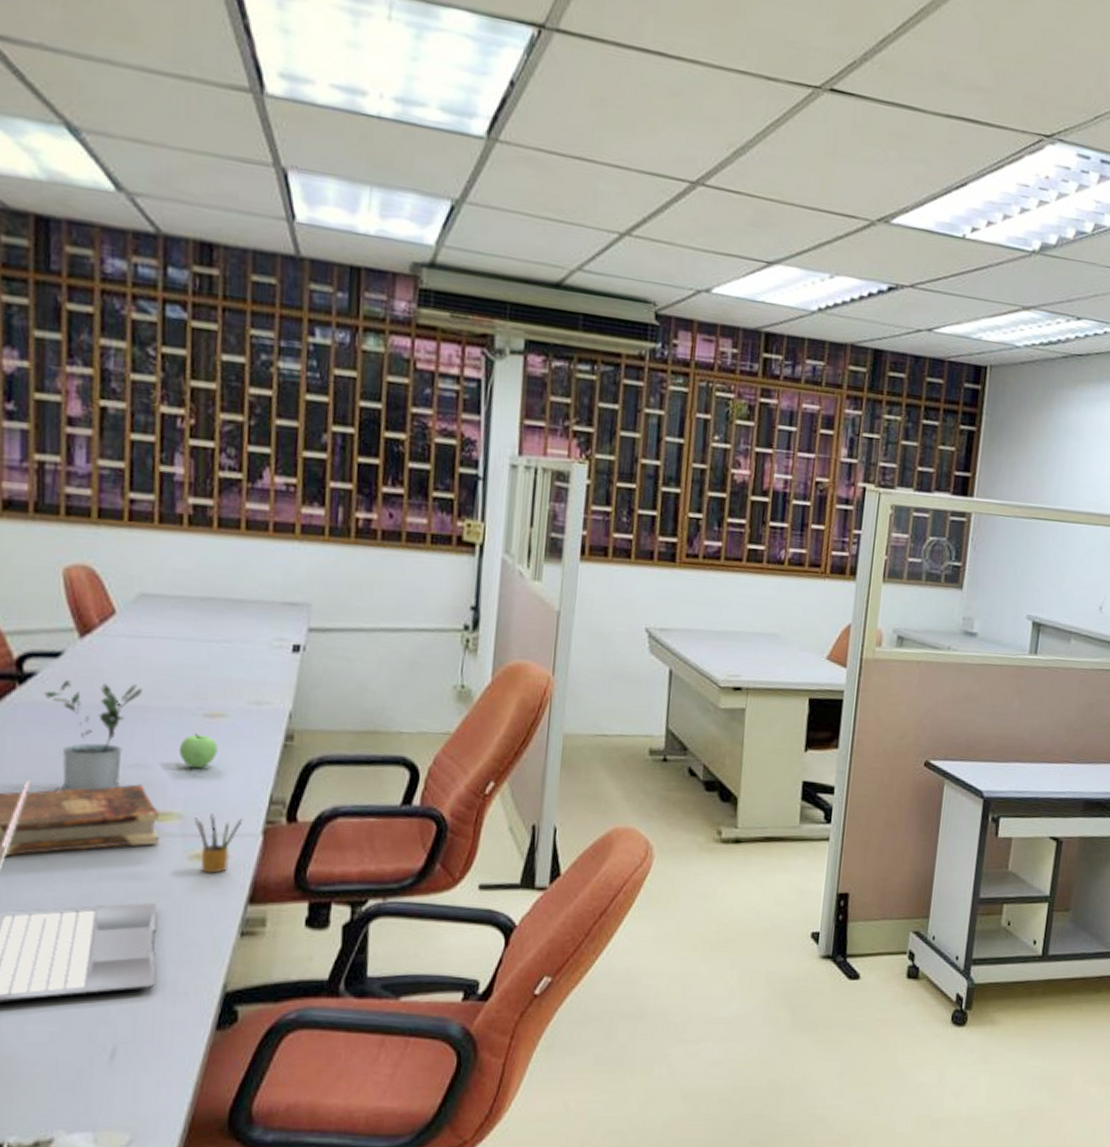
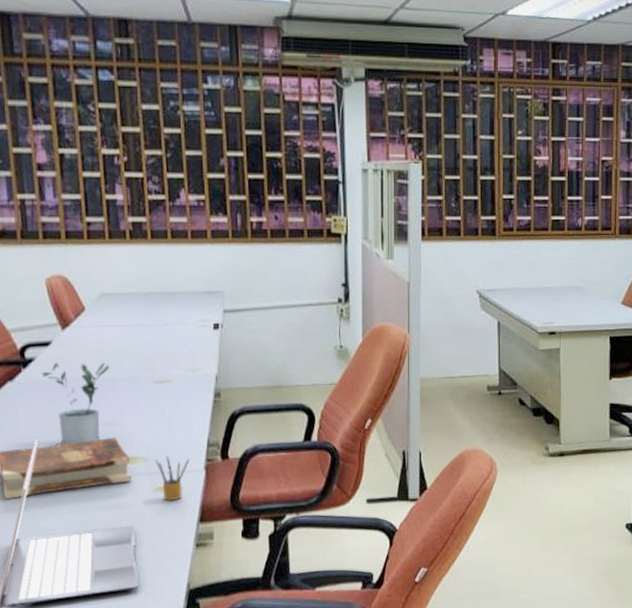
apple: present [178,734,218,769] -> none [139,397,167,423]

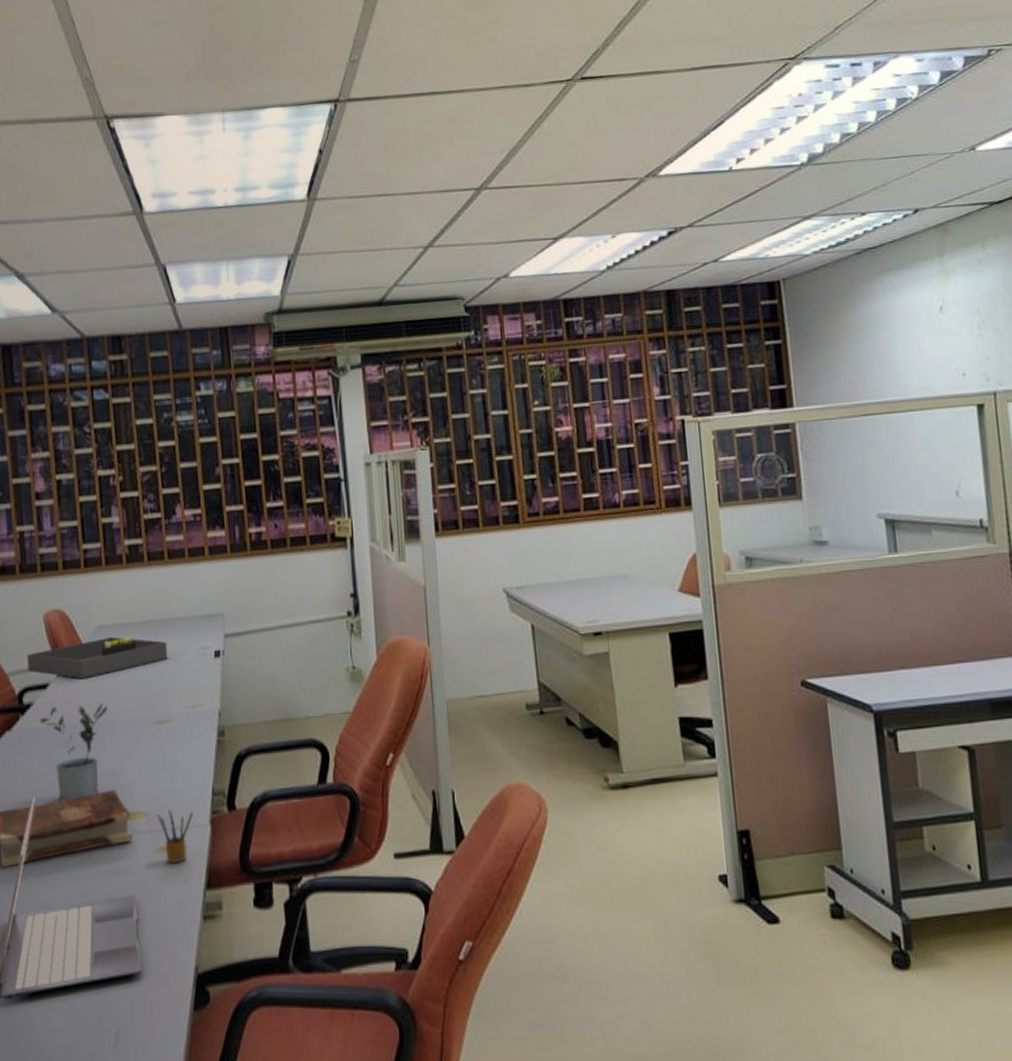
architectural model: none [29,304,169,340] -> present [27,636,168,679]

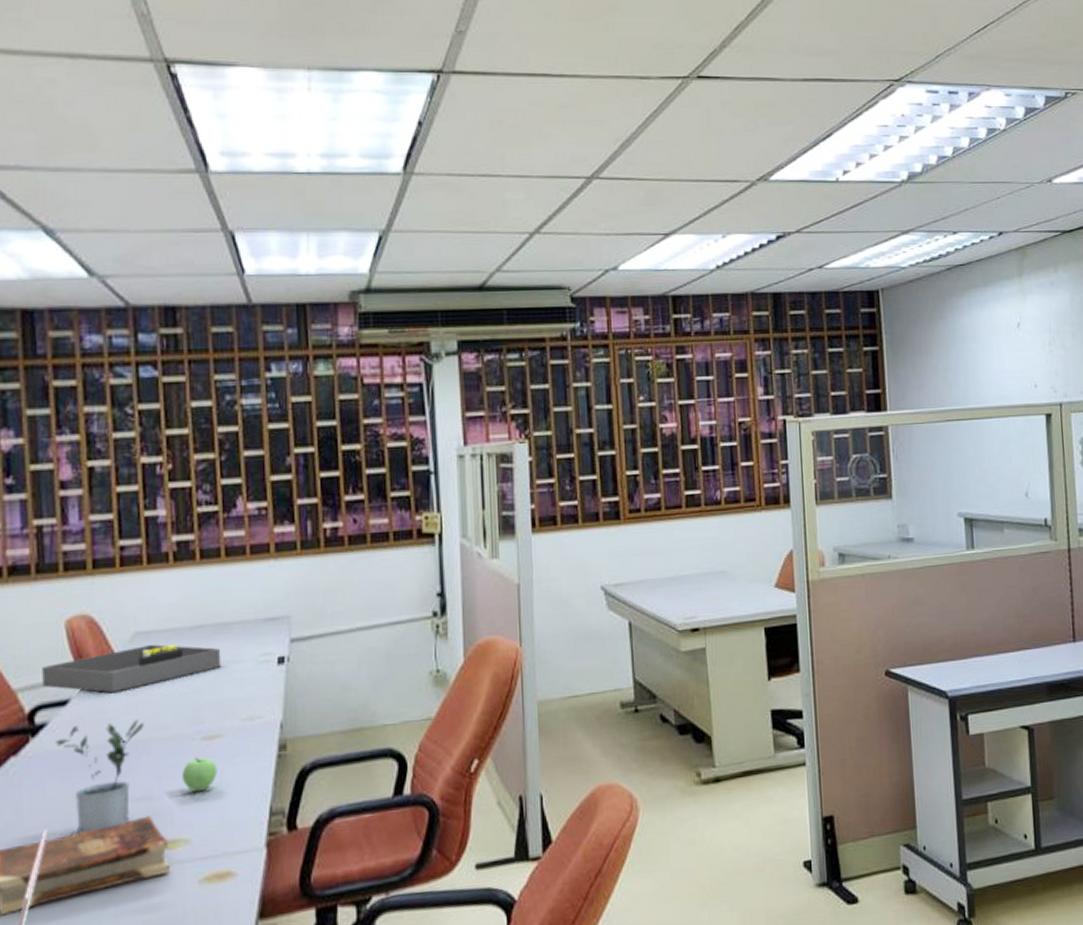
apple: none [139,739,168,771] -> present [181,757,217,792]
pencil box: present [156,809,194,864] -> none [201,834,247,894]

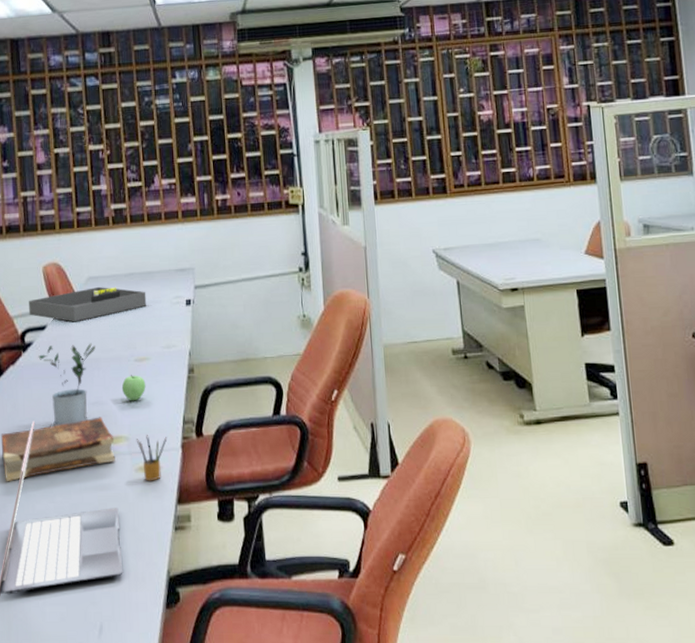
pencil box: none [201,834,247,894] -> present [136,435,168,481]

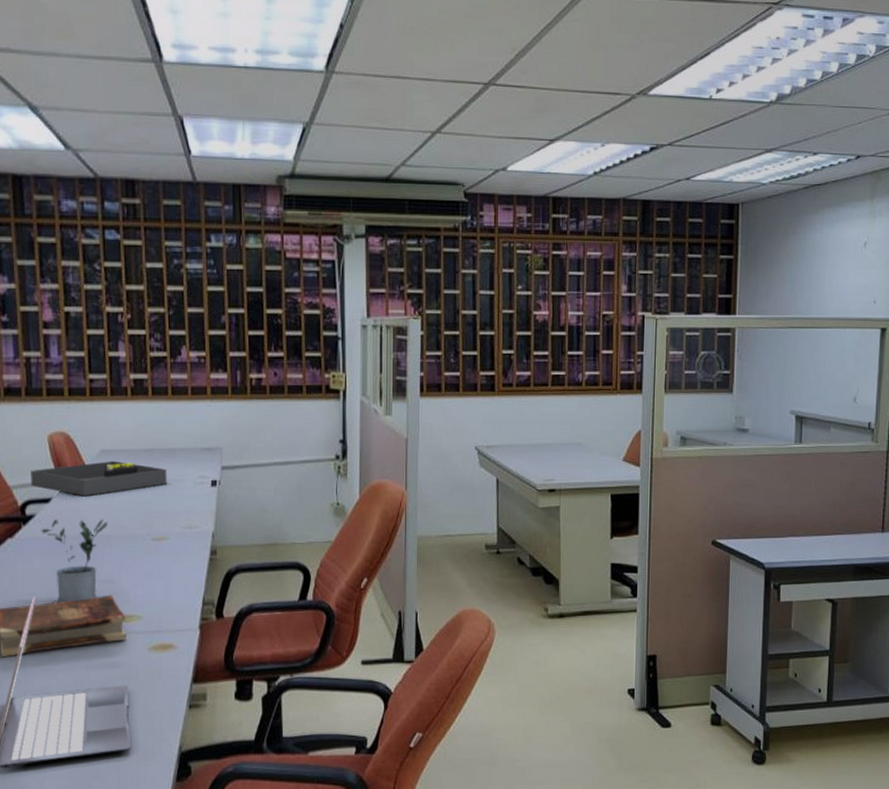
apple: present [121,375,146,401] -> none [136,554,163,581]
pencil box: present [136,435,168,481] -> none [150,615,185,660]

